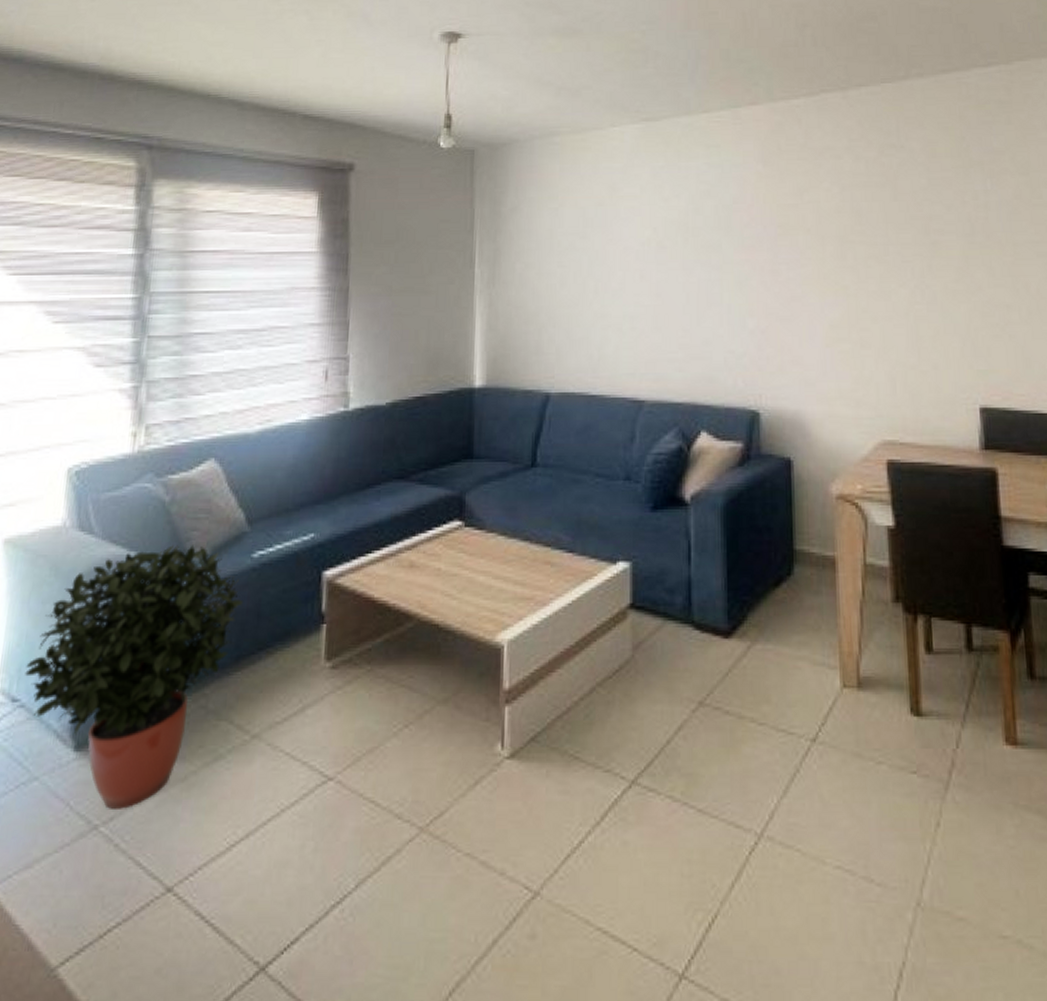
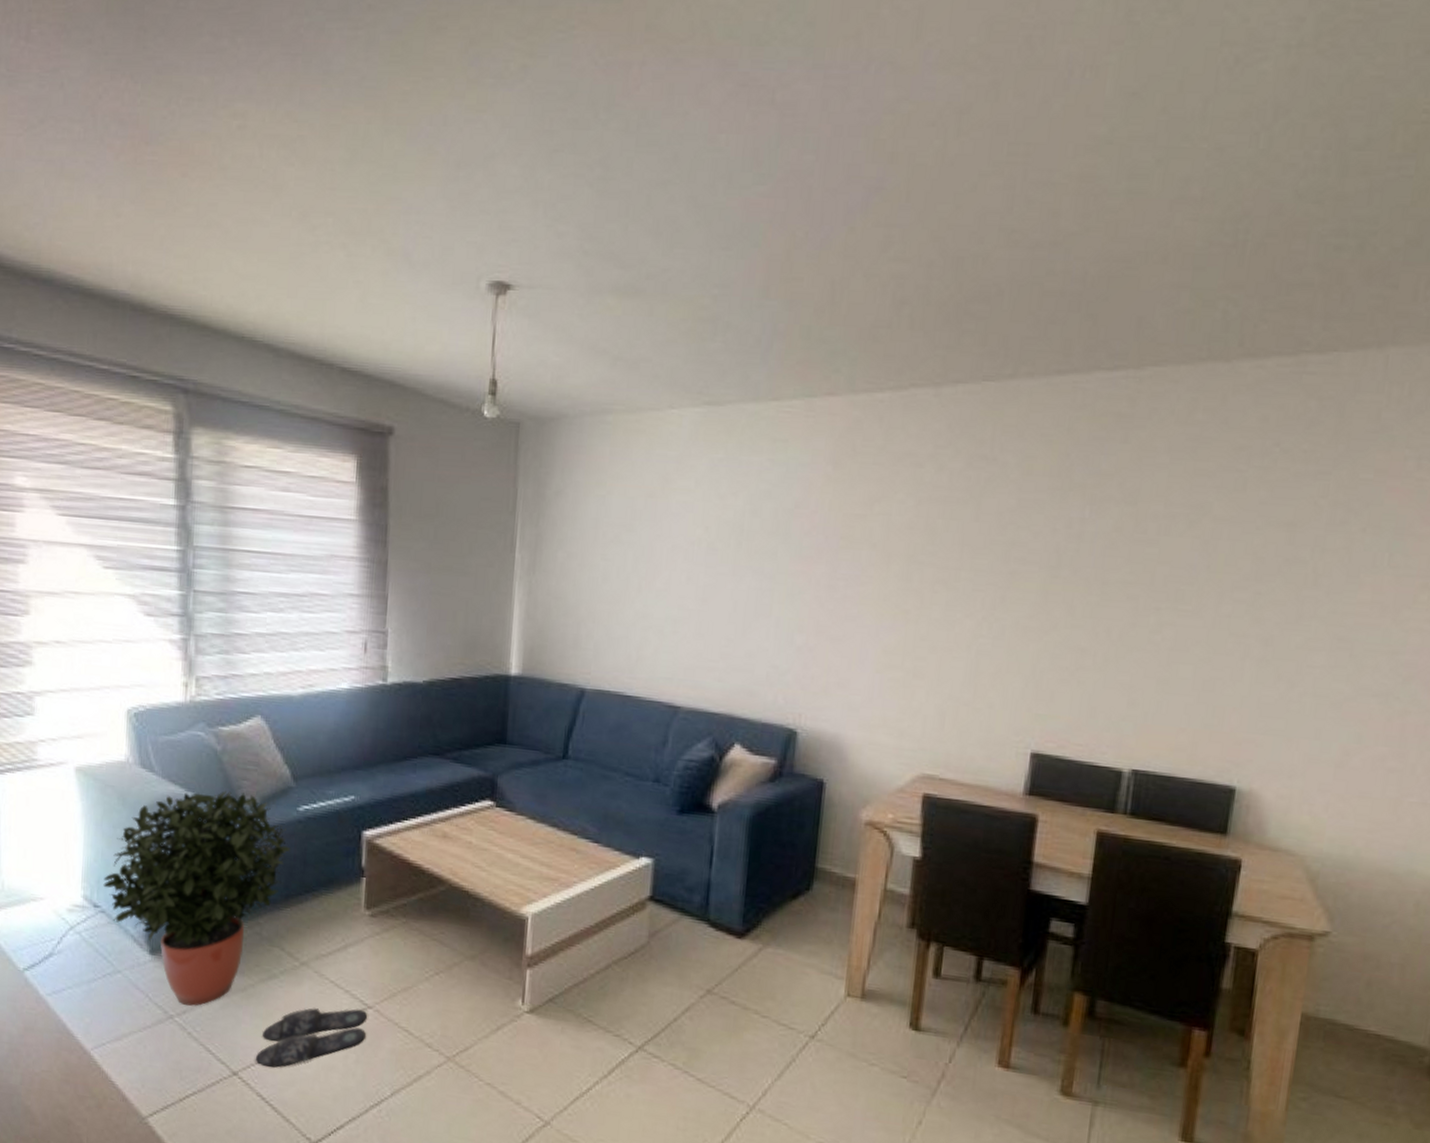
slippers: none [195,783,327,874] -> present [256,1008,367,1068]

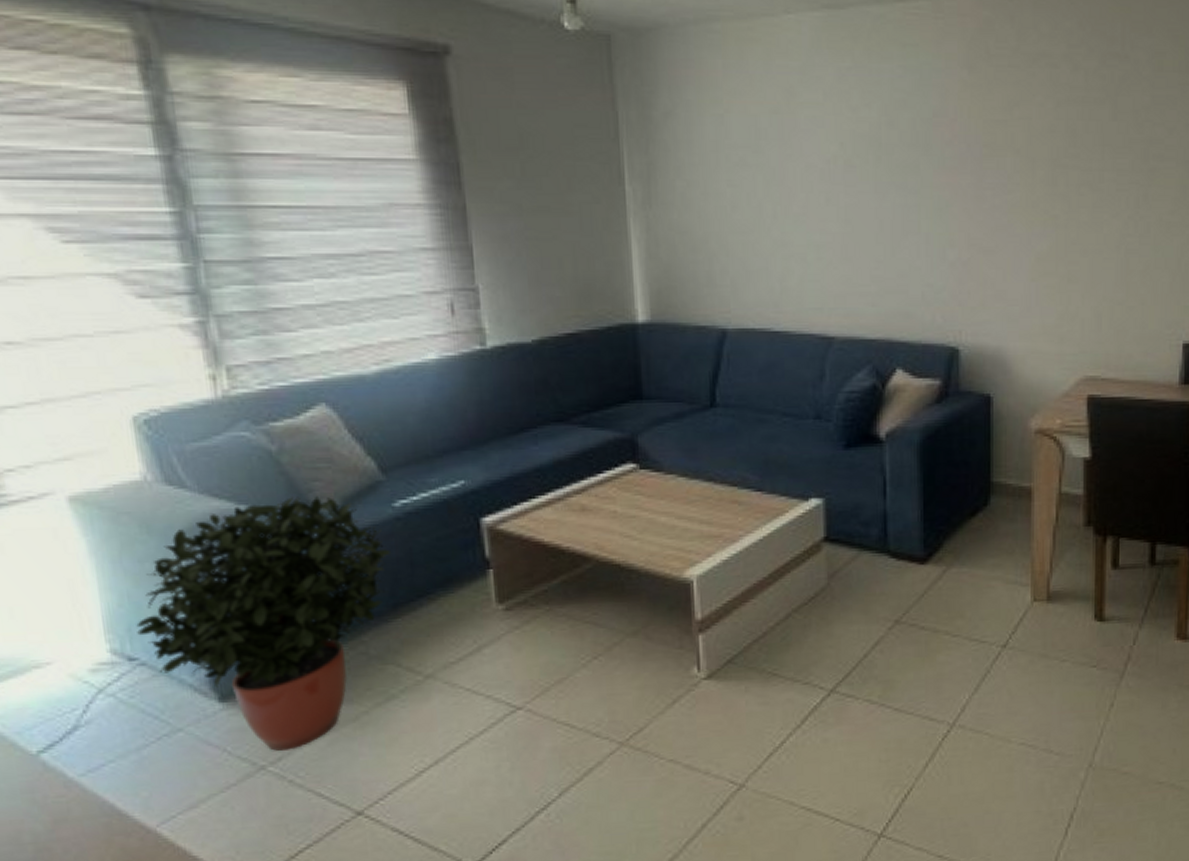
slippers: present [256,1008,367,1068] -> none [384,712,520,798]

